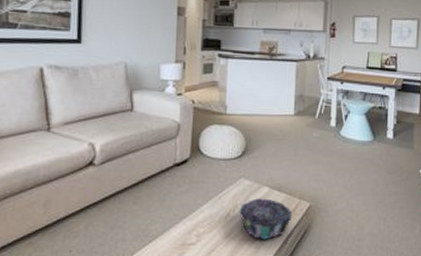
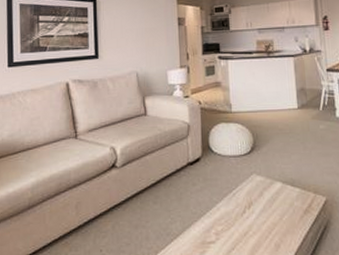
decorative bowl: present [239,198,292,240] -> none [254,194,309,237]

